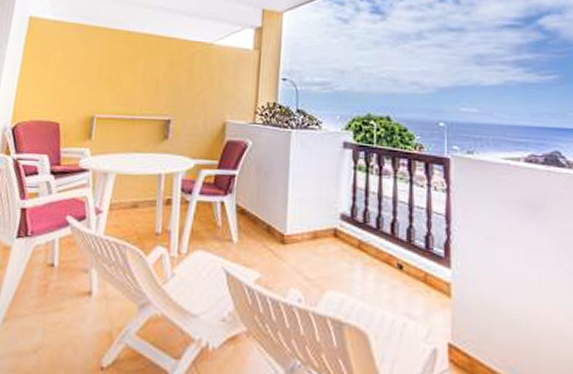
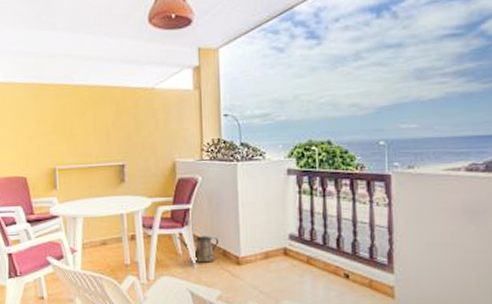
watering can: none [217,205,264,239] -> present [176,236,219,263]

